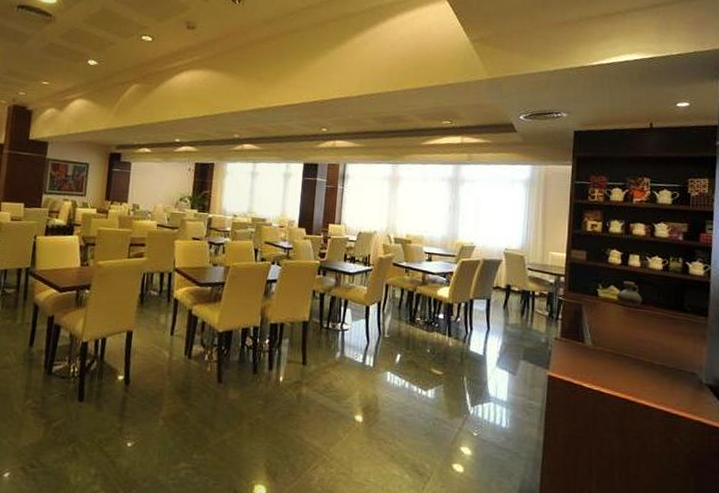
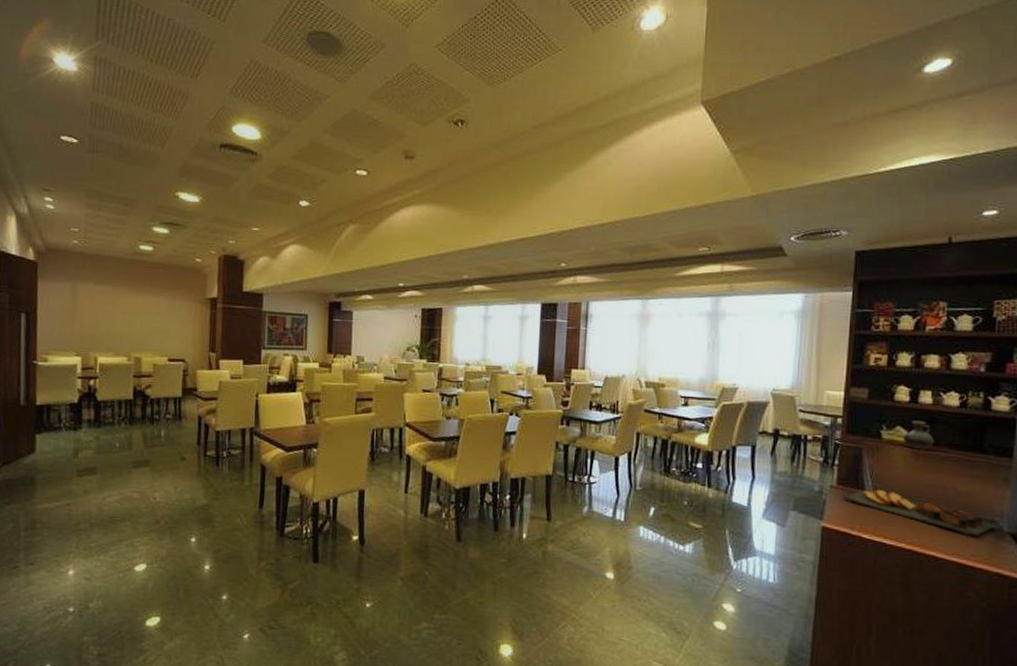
food platter: none [565,342,696,388] -> present [842,490,996,537]

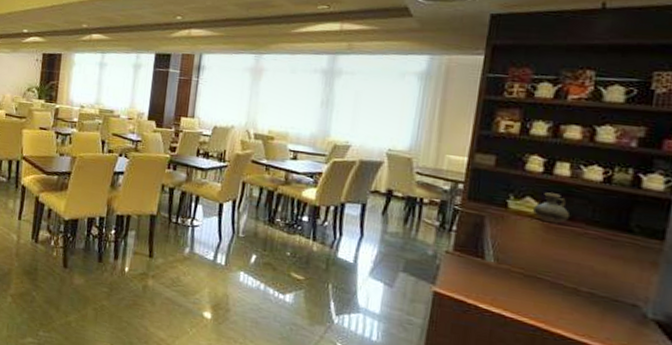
food platter: present [842,490,996,537] -> none [458,259,639,320]

